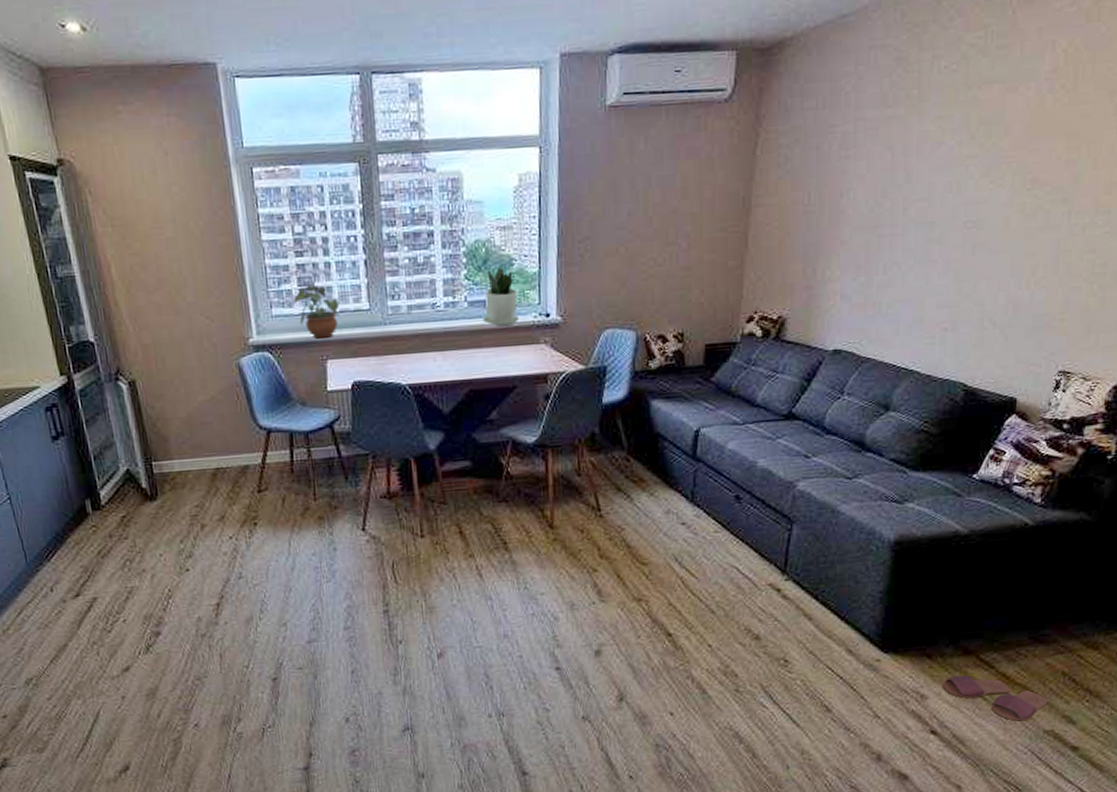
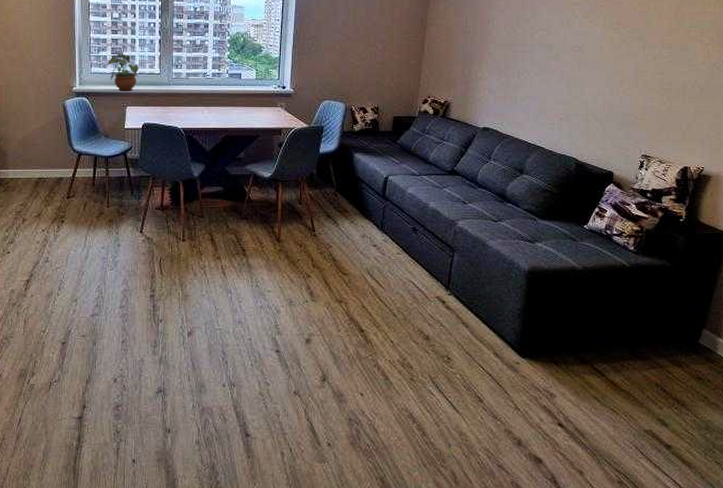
planter: present [482,267,520,326] -> none [238,52,264,93]
slippers: present [942,675,1048,722] -> none [566,380,646,421]

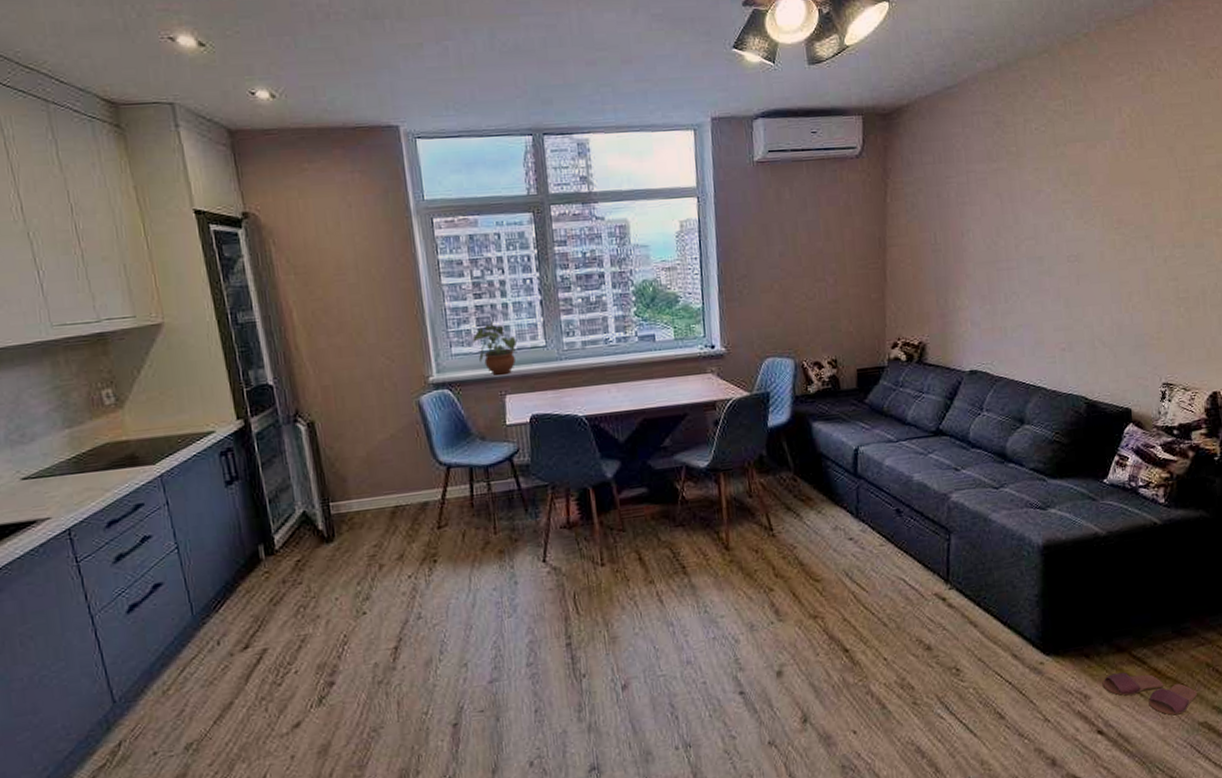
slippers: none [566,380,646,421] -> present [1102,672,1198,716]

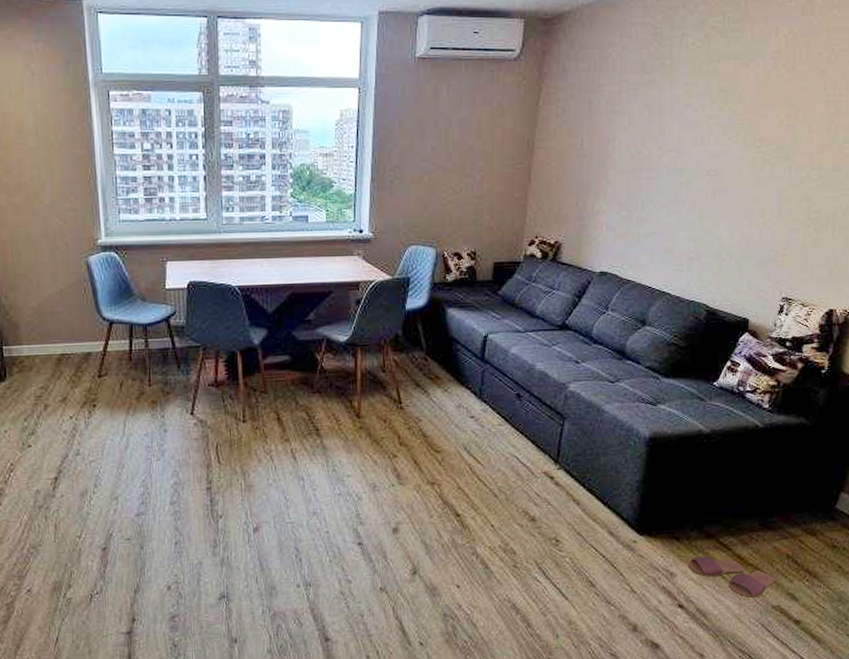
potted plant: present [472,319,517,376] -> none [140,190,180,244]

